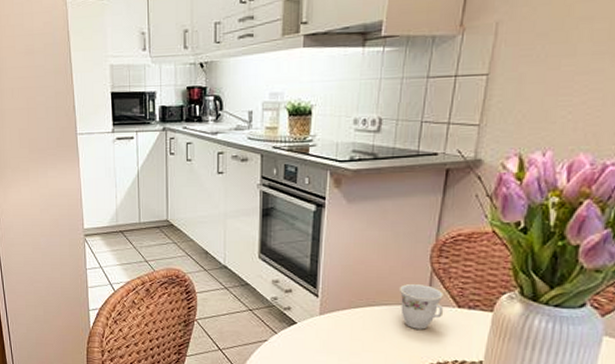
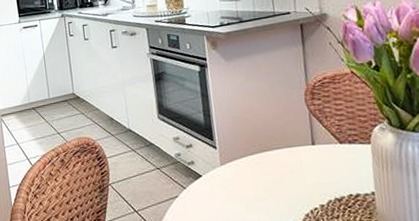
teacup: present [398,283,444,330] -> none [285,125,329,169]

